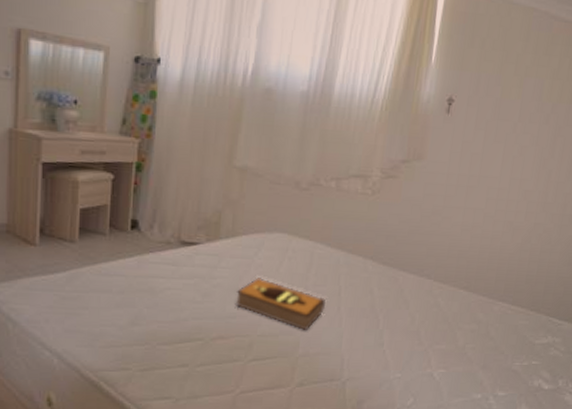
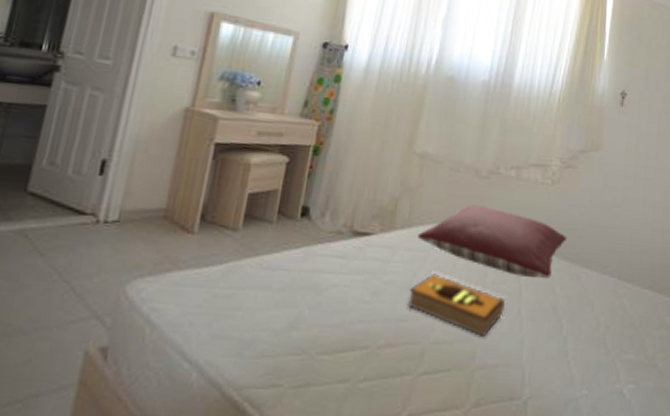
pillow: none [242,215,386,280] -> present [418,204,568,278]

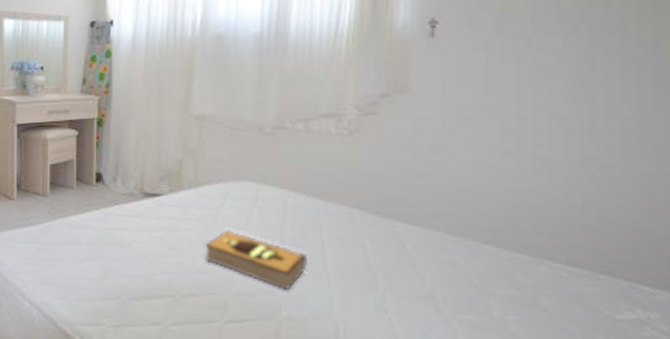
pillow: present [418,204,568,278] -> none [206,162,375,233]

